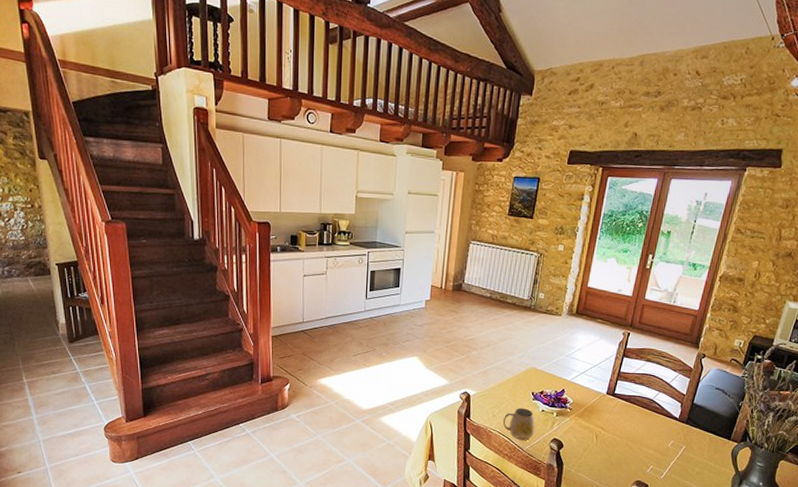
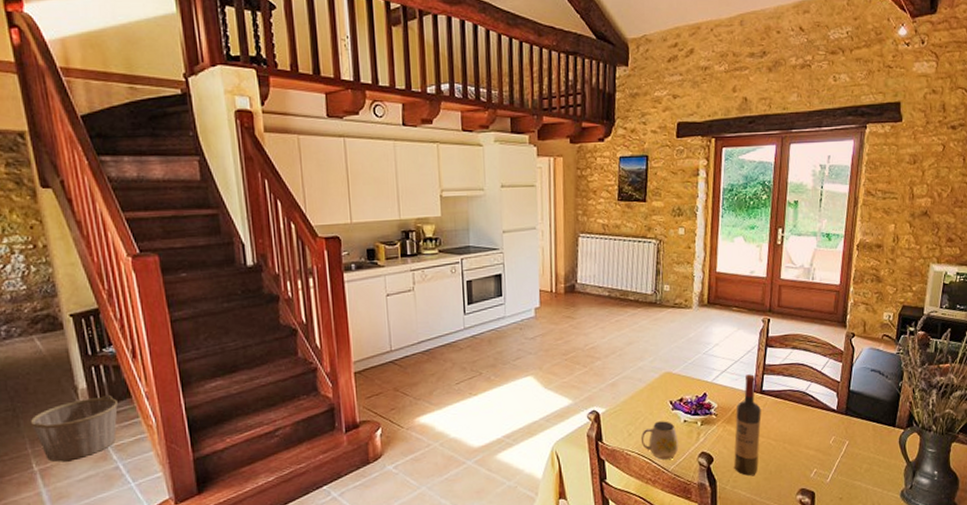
basket: none [22,330,88,379] -> present [30,394,118,463]
wine bottle: none [580,378,611,463] -> present [734,374,762,476]

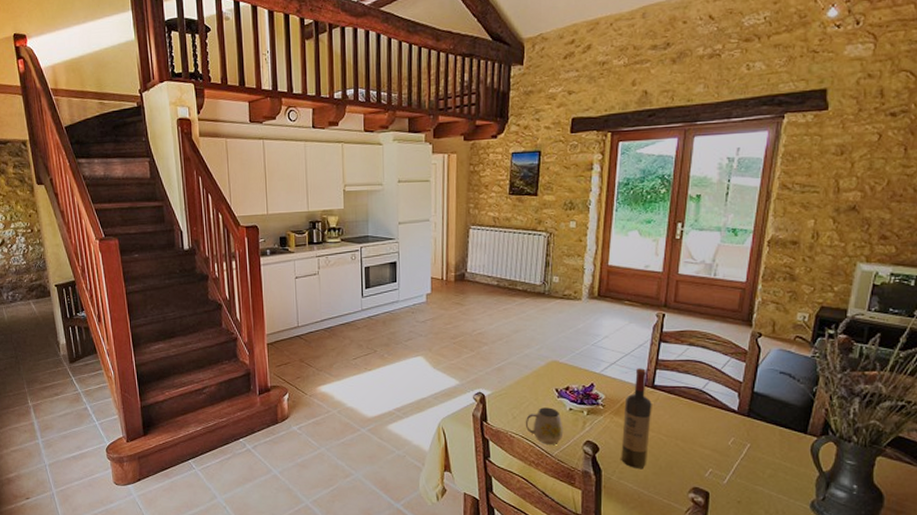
basket: present [30,394,118,463] -> none [27,350,87,401]

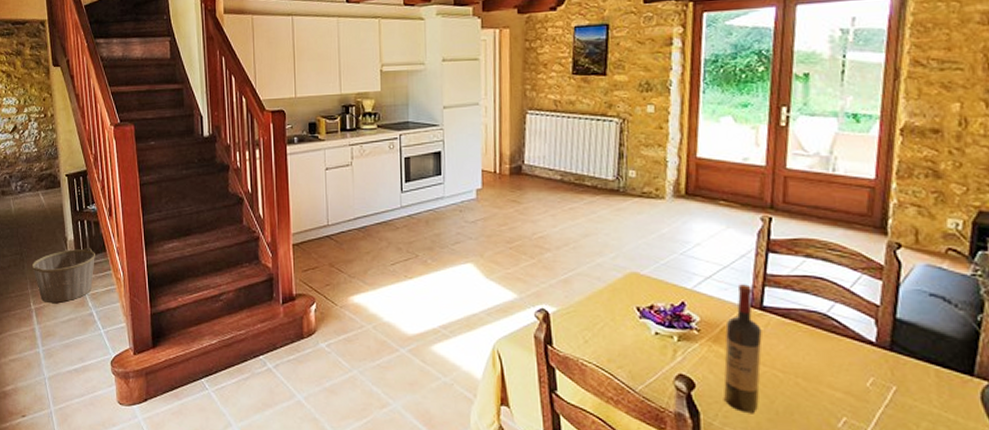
basket: none [27,350,87,401] -> present [31,247,95,304]
mug: present [525,407,564,444] -> none [599,330,649,377]

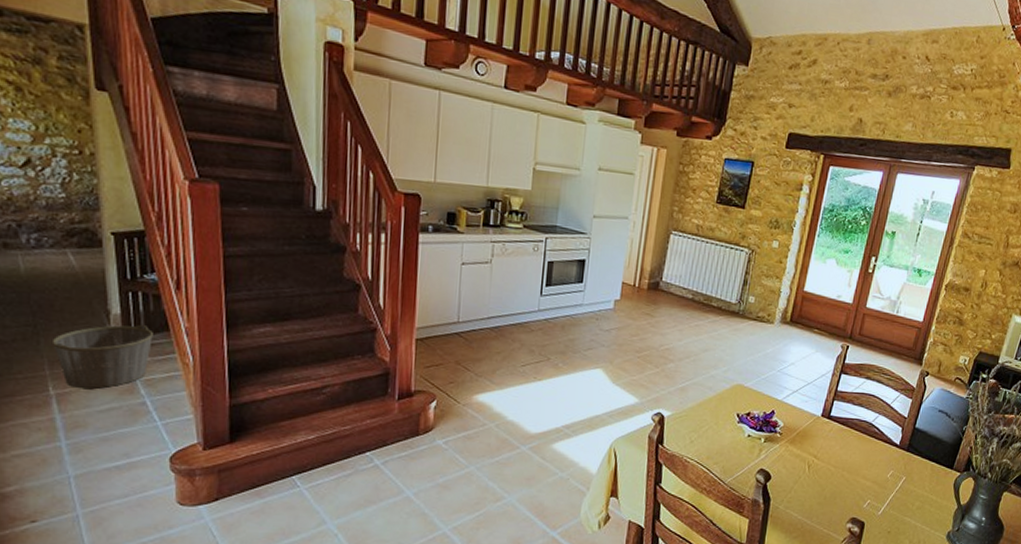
wine bottle: present [723,284,762,413] -> none [790,398,826,498]

